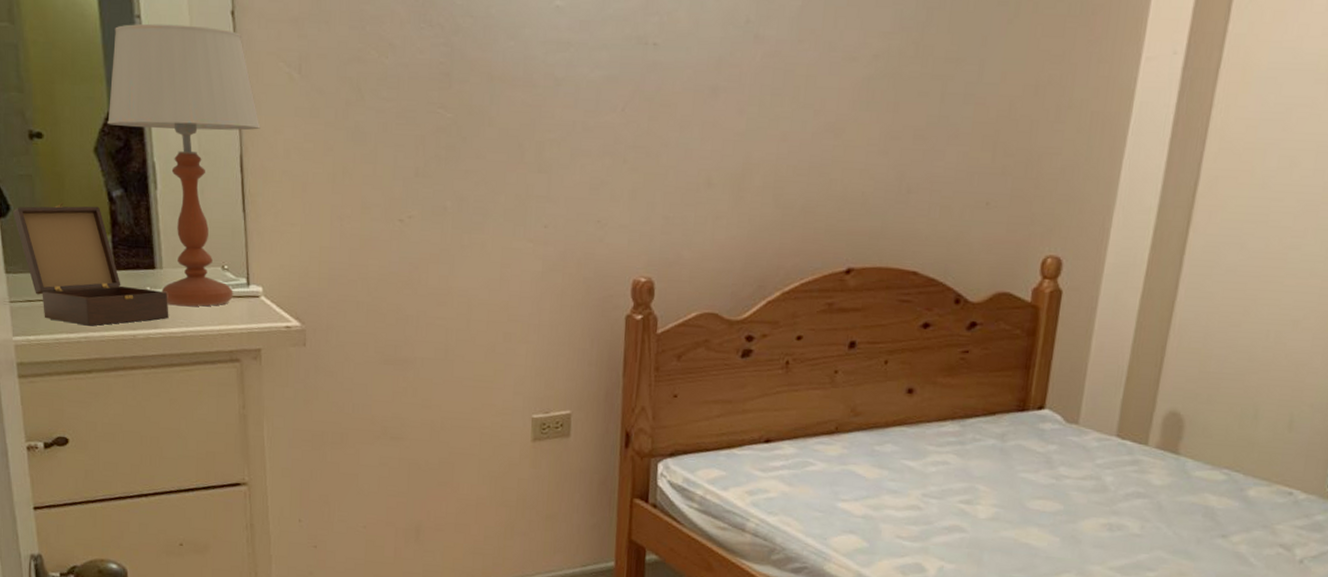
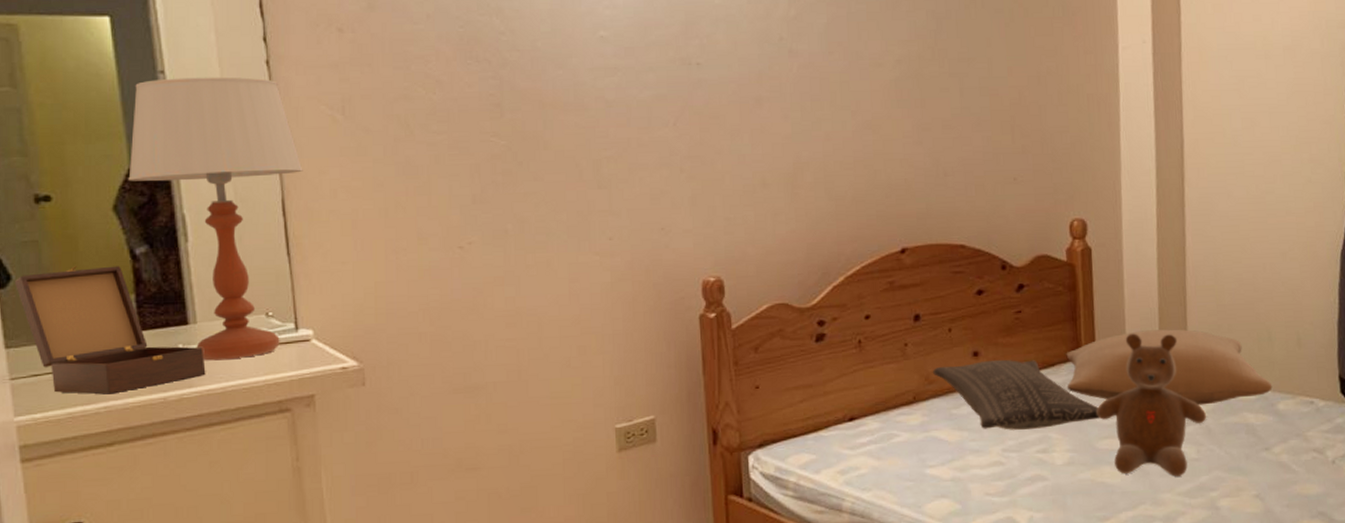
pillow: none [859,399,1037,479] -> present [932,359,1099,430]
pillow: none [1006,388,1247,479] -> present [1066,329,1273,406]
stuffed bear: none [1033,391,1161,550] -> present [1096,333,1207,477]

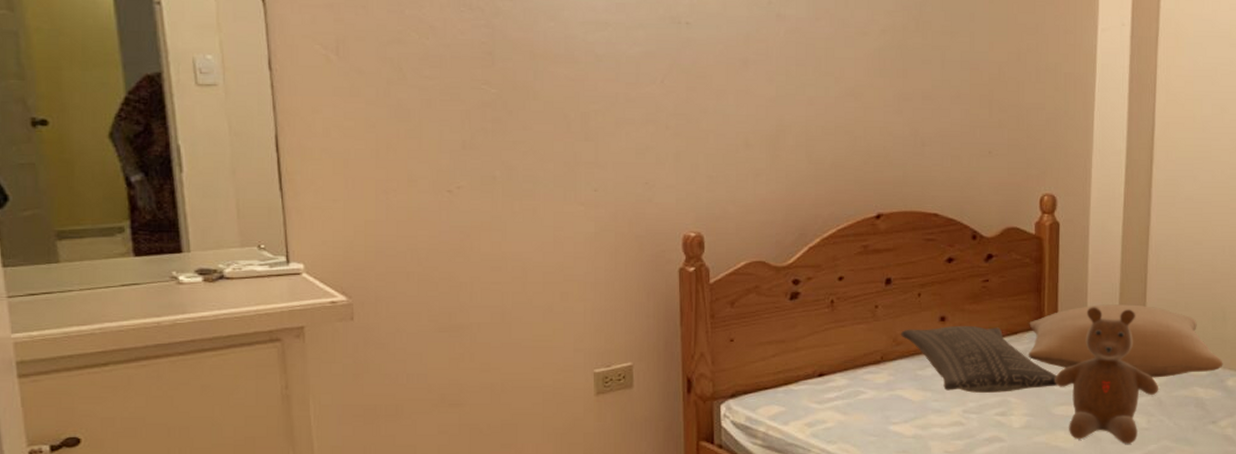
jewelry box: present [15,266,206,395] -> none [12,190,199,316]
table lamp: present [128,77,303,361] -> none [124,9,297,289]

